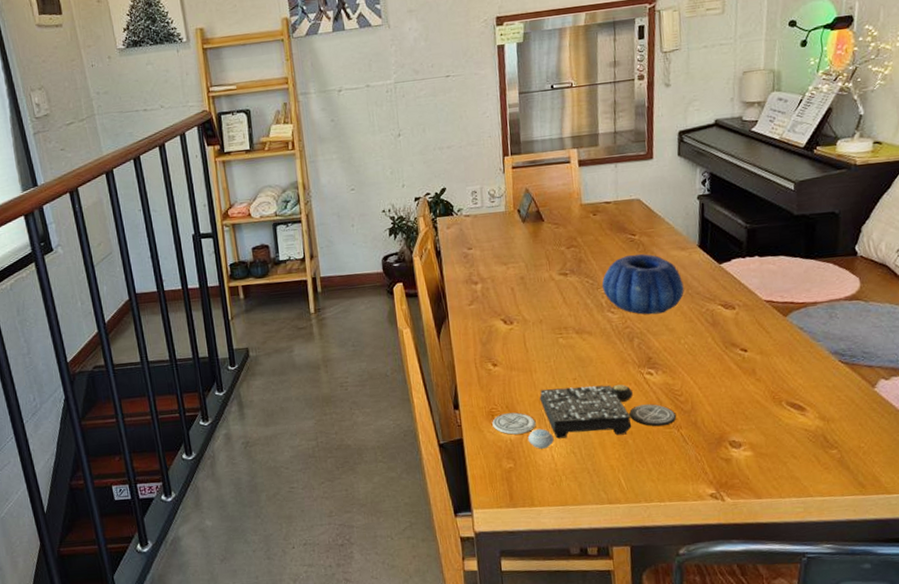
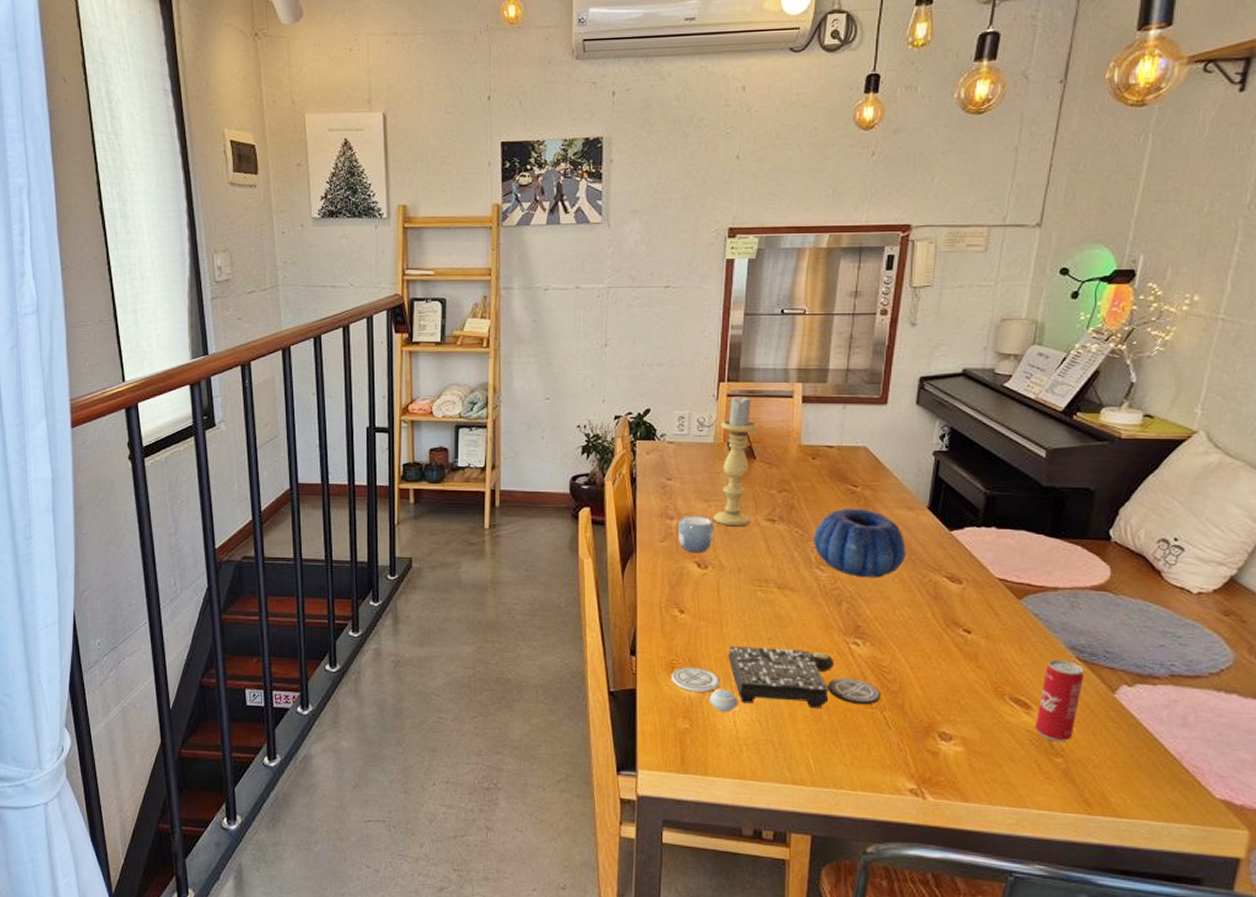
mug: none [483,277,515,312] -> present [678,515,714,552]
candle holder: none [509,166,546,284] -> present [713,395,758,527]
beverage can: none [810,364,847,436] -> present [1035,659,1084,742]

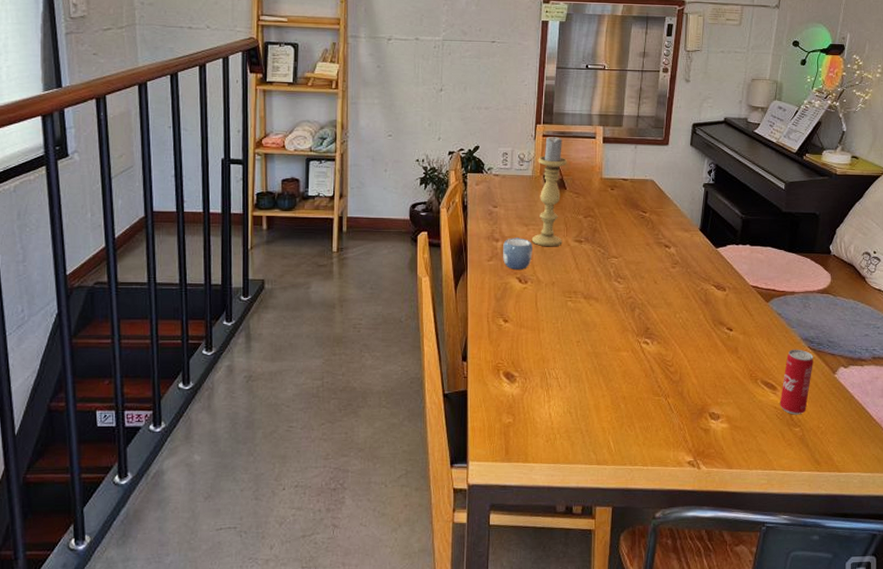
board game: present [671,645,880,712] -> none [497,348,665,406]
decorative bowl: present [812,509,906,578] -> none [612,231,684,288]

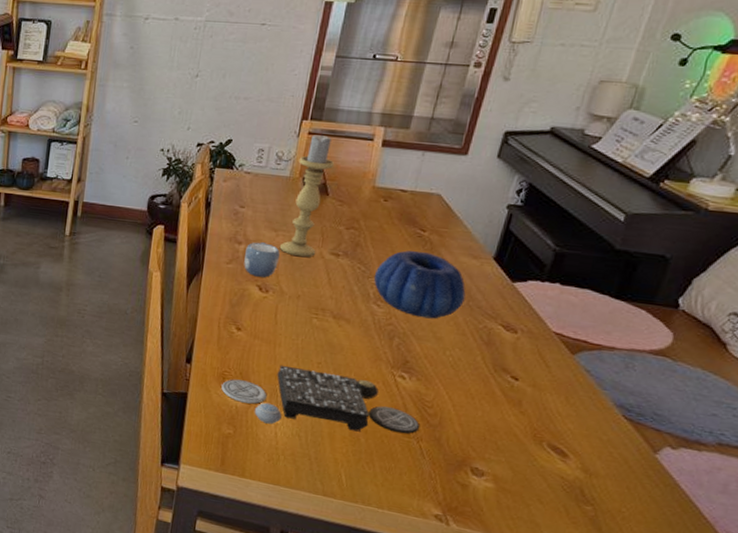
board game: none [497,348,665,406] -> present [221,365,419,434]
decorative bowl: none [612,231,684,288] -> present [373,251,466,319]
beverage can: present [780,349,813,415] -> none [568,414,628,492]

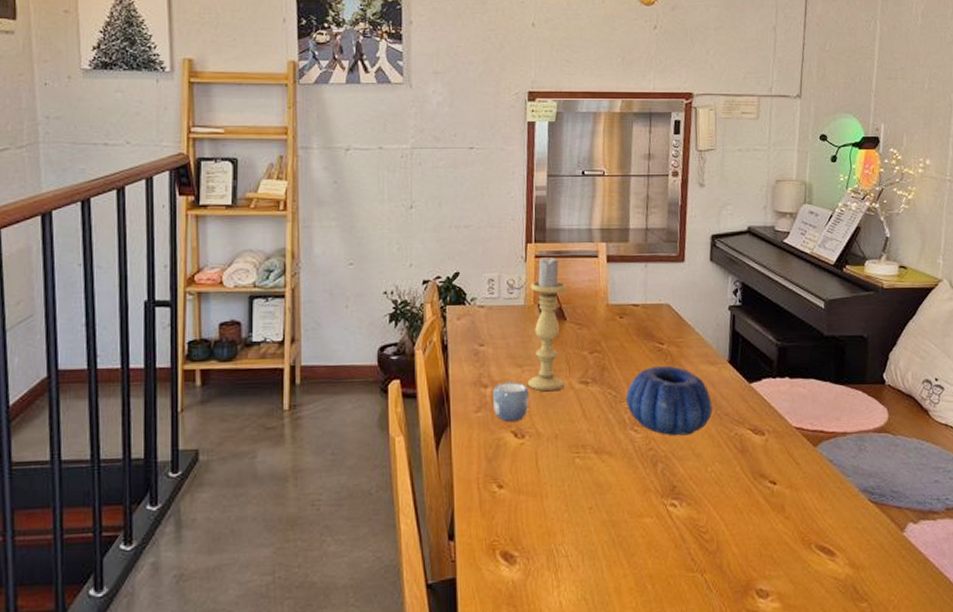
board game: present [221,365,419,434] -> none [493,517,700,594]

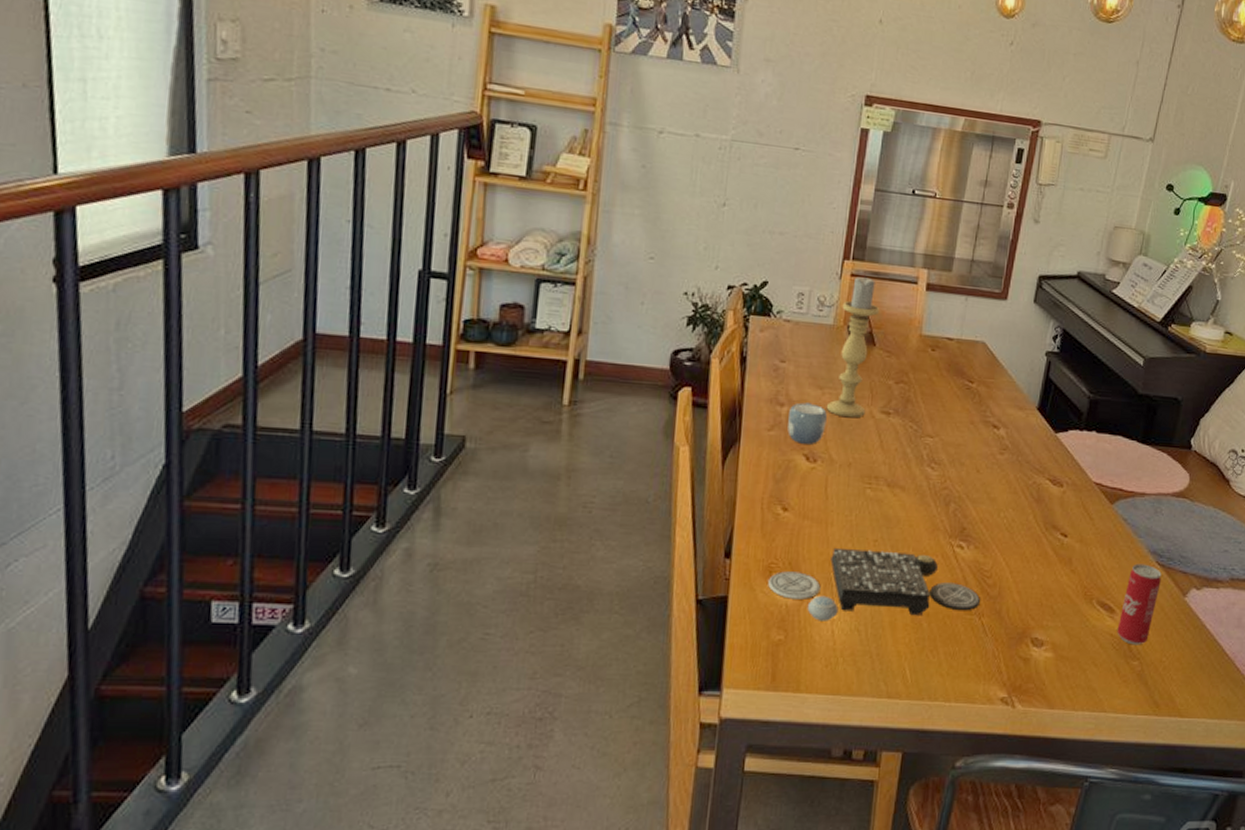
board game: none [493,517,700,594] -> present [768,547,980,621]
decorative bowl: present [625,366,713,436] -> none [926,405,1015,479]
beverage can: none [840,503,877,587] -> present [1117,563,1162,645]

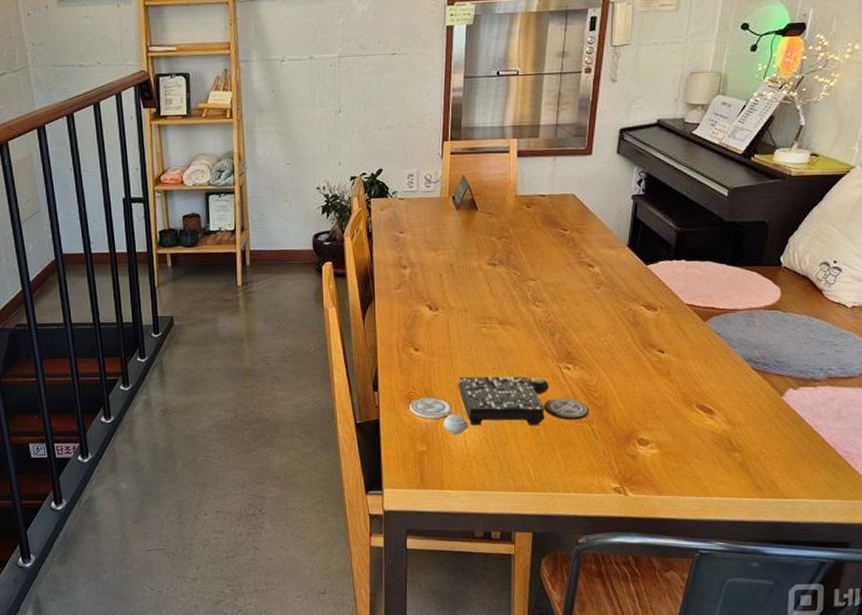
mug: present [787,402,827,444] -> none [411,263,443,297]
candle holder: present [826,276,880,418] -> none [441,152,479,272]
beverage can: present [1117,563,1162,645] -> none [717,370,758,440]

